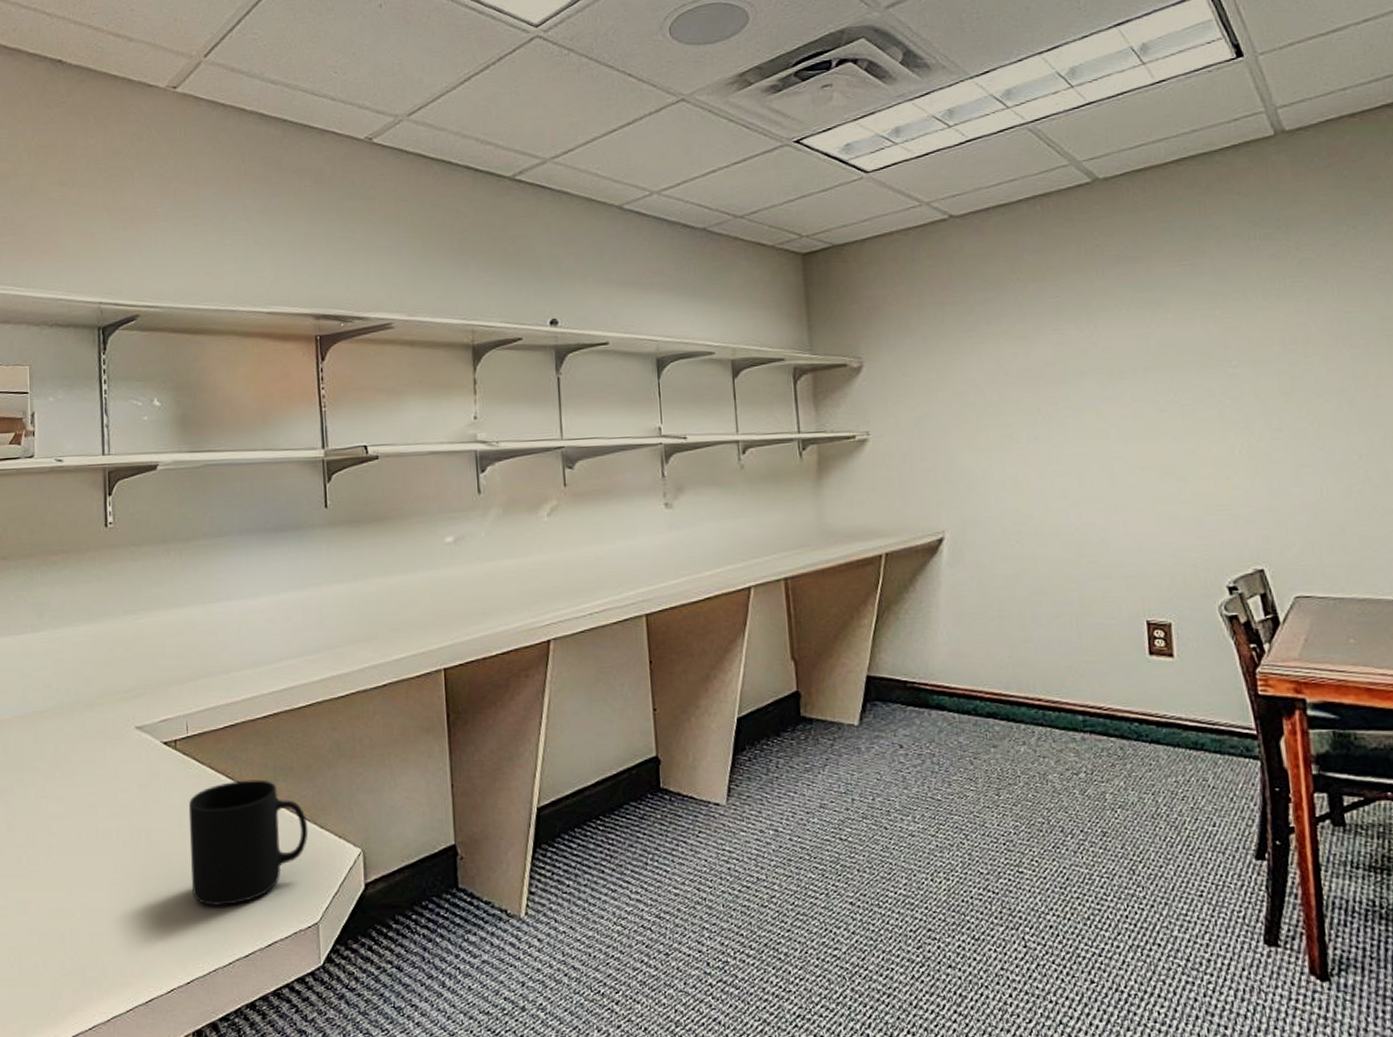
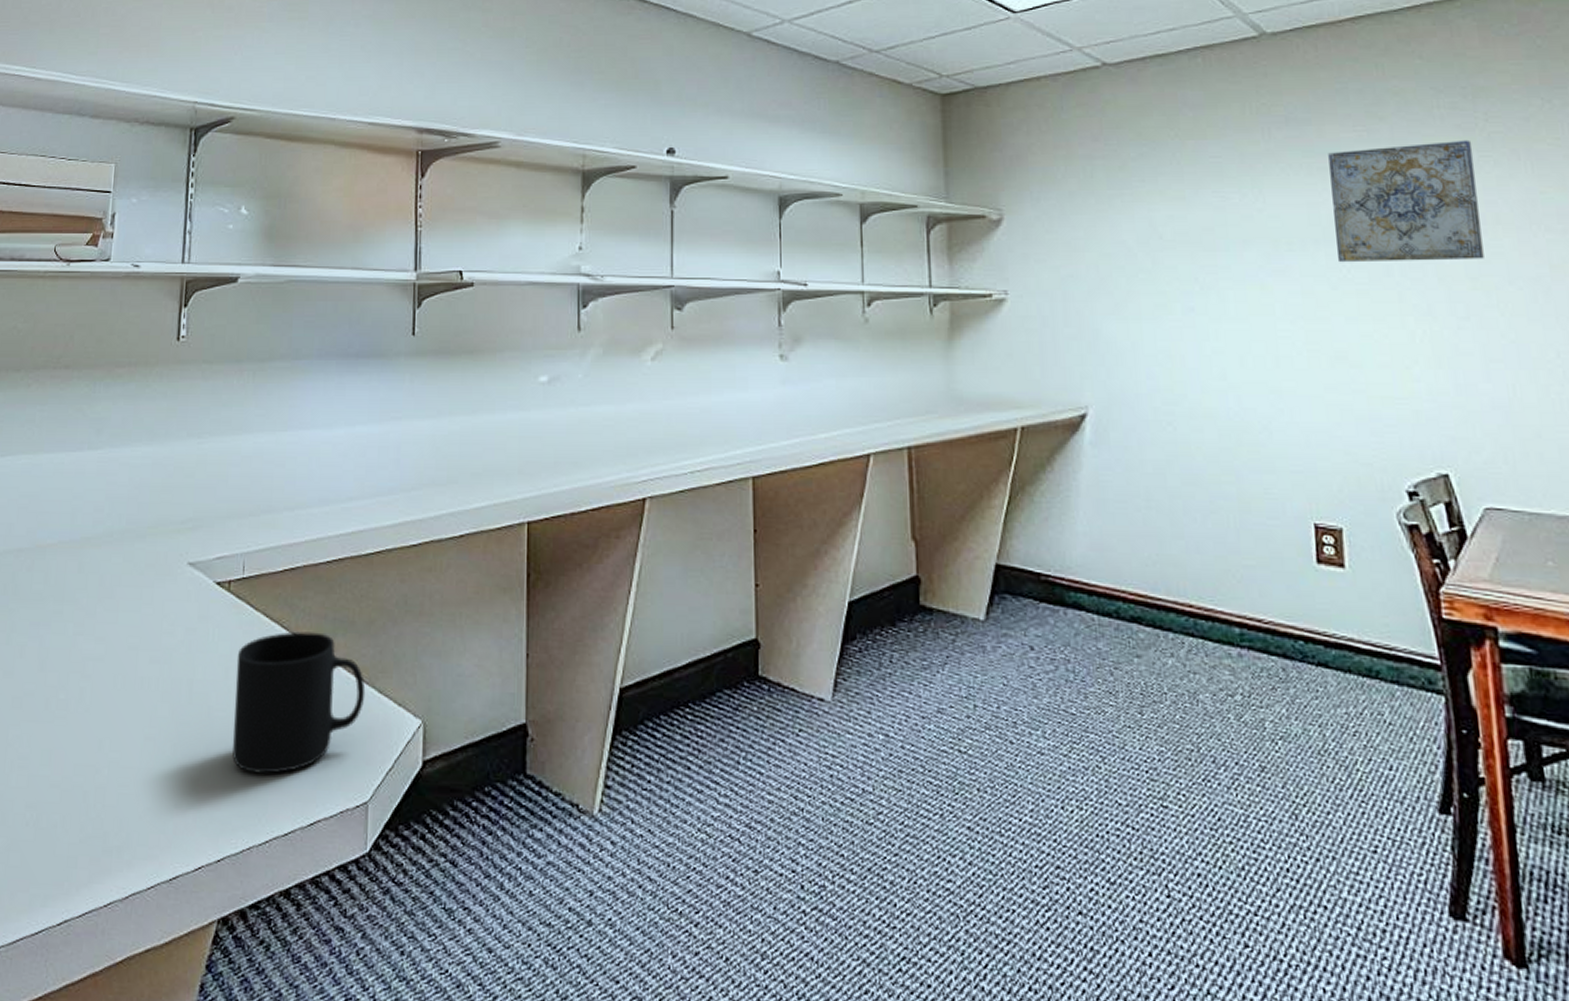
wall art: none [1156,267,1296,387] -> present [1328,139,1484,263]

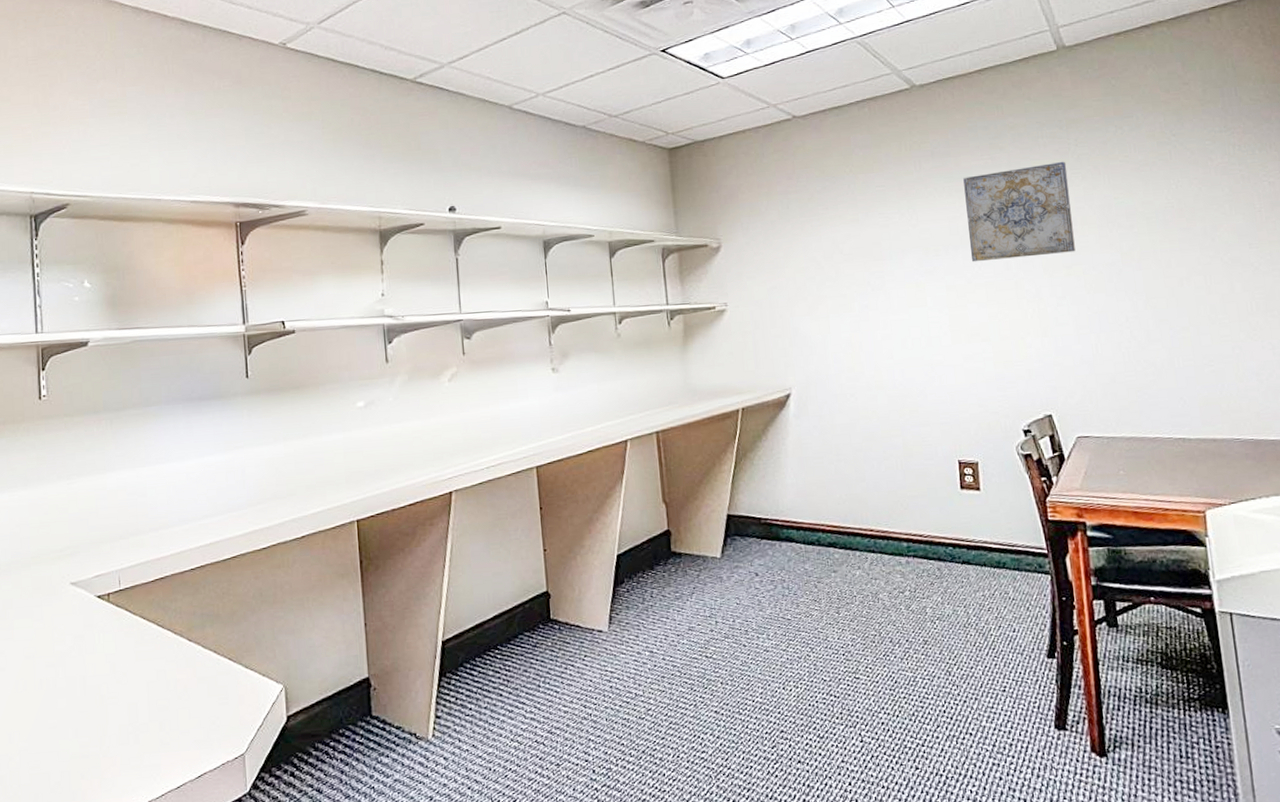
mug: present [232,631,366,774] -> none [121,626,234,744]

